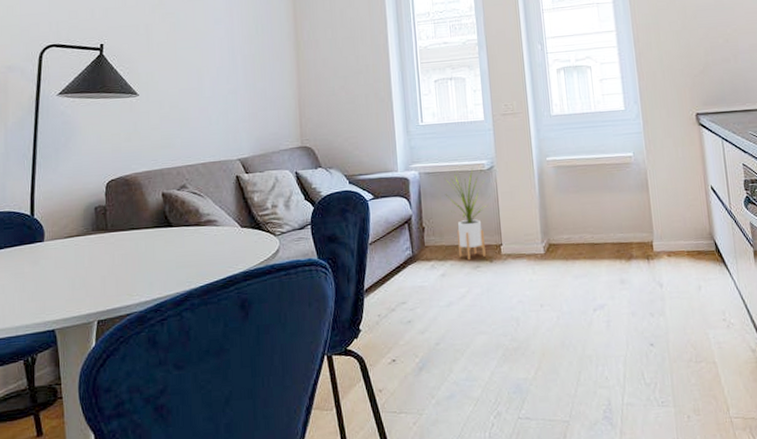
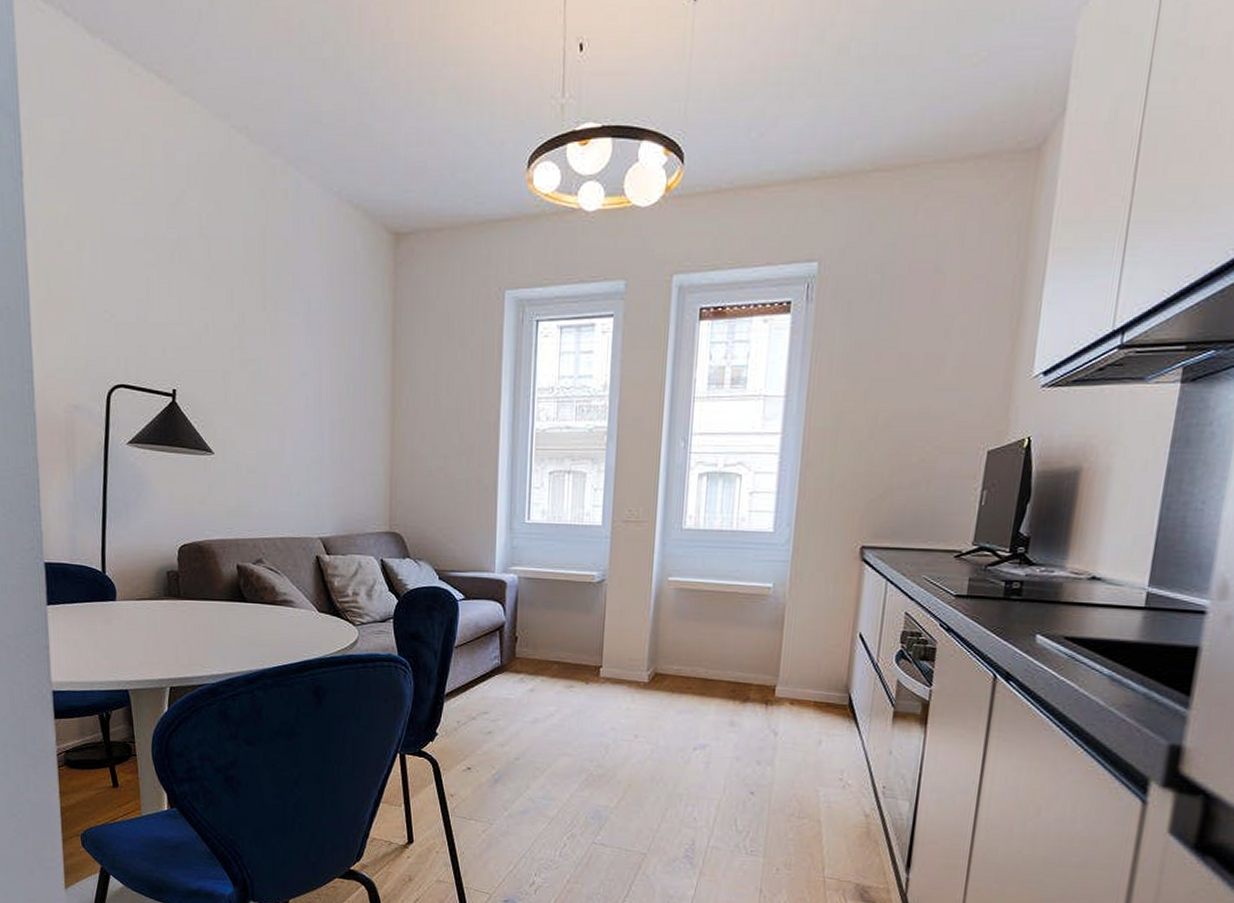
house plant: present [445,167,489,261] -> none [545,577,597,679]

